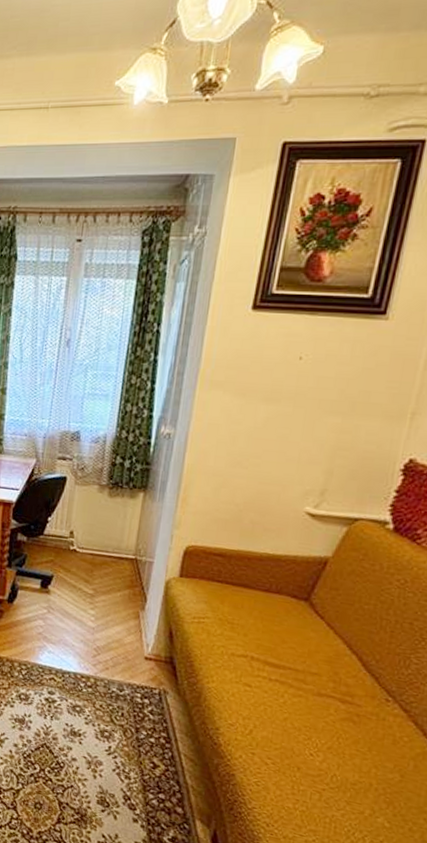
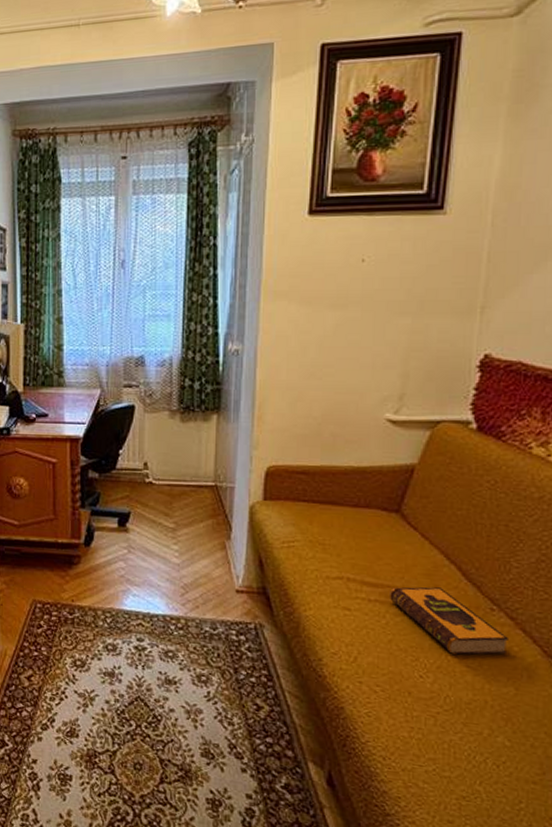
hardback book: none [290,670,400,743] -> present [390,587,508,656]

